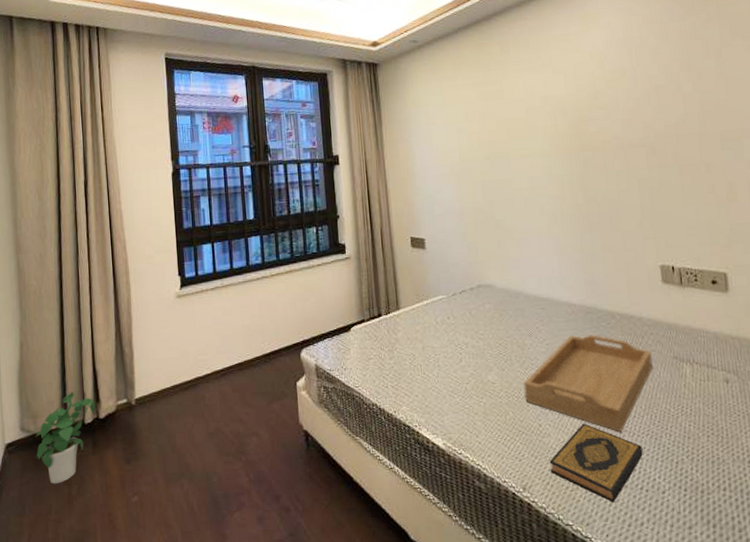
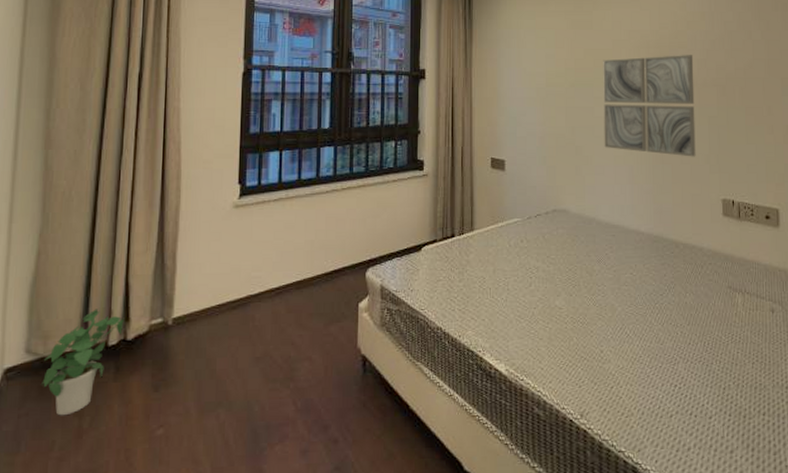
wall art: none [517,115,627,224] -> present [603,55,696,157]
serving tray: present [523,334,653,432] -> none [589,263,709,359]
hardback book: present [549,423,643,503] -> none [607,350,695,428]

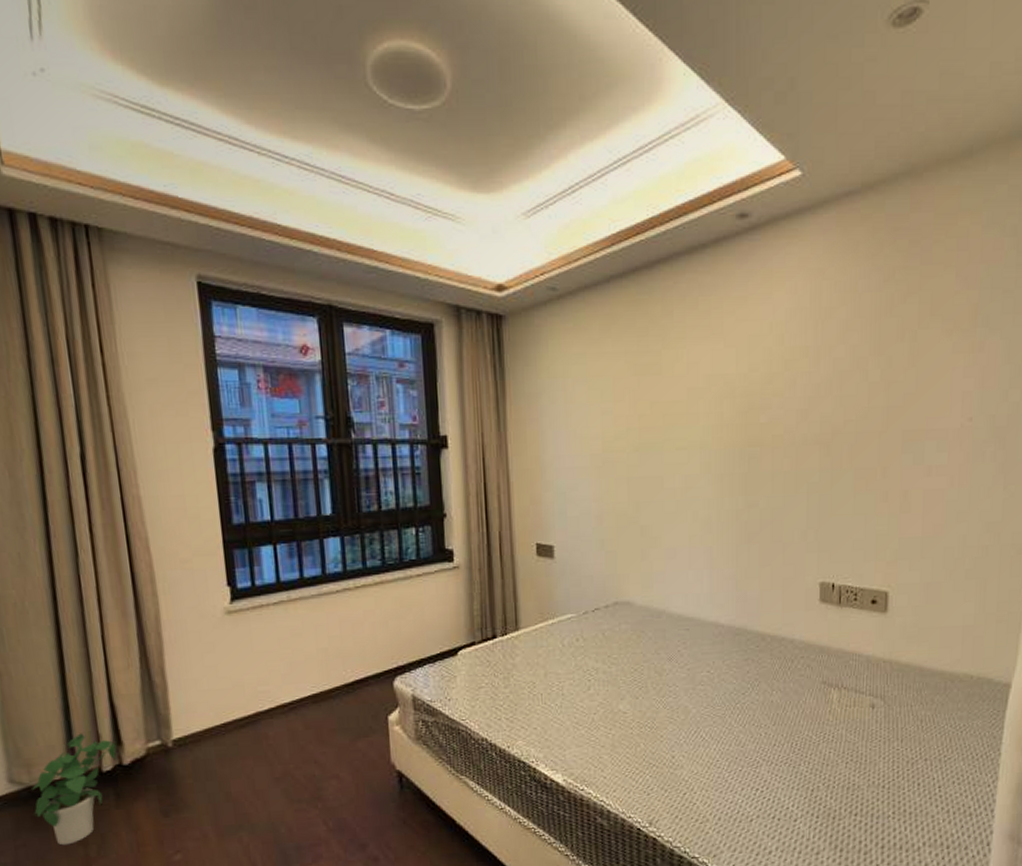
wall art: present [603,55,696,157] -> none [675,404,792,534]

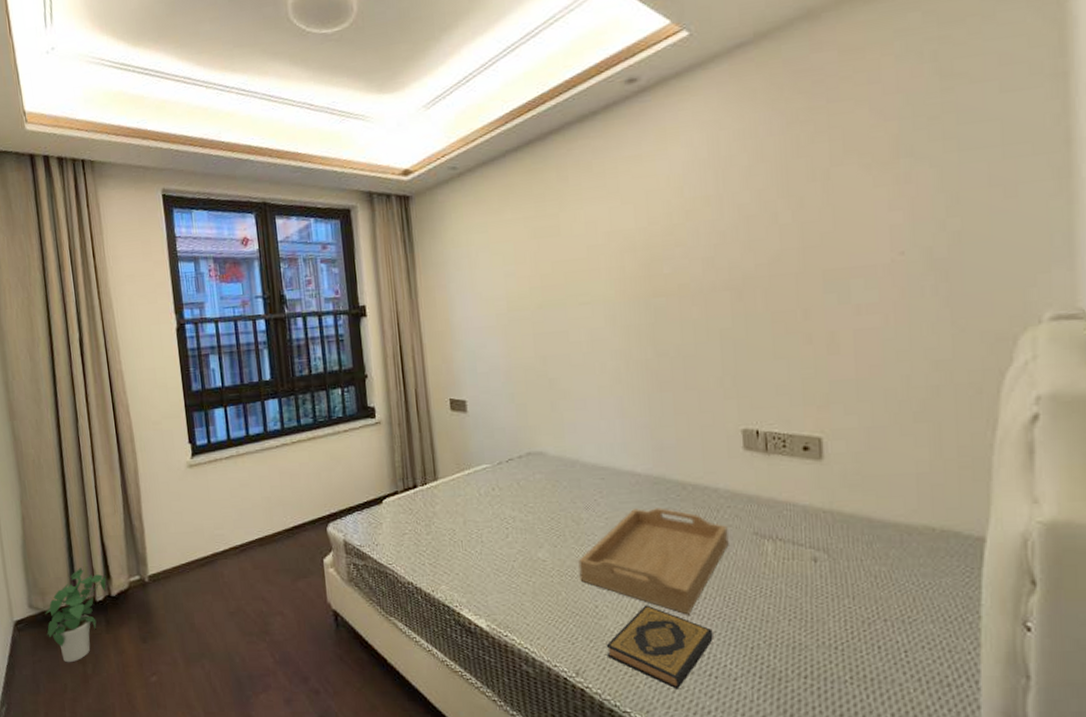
serving tray: none [658,658,800,762] -> present [578,508,729,615]
hardback book: none [680,753,779,833] -> present [606,605,713,689]

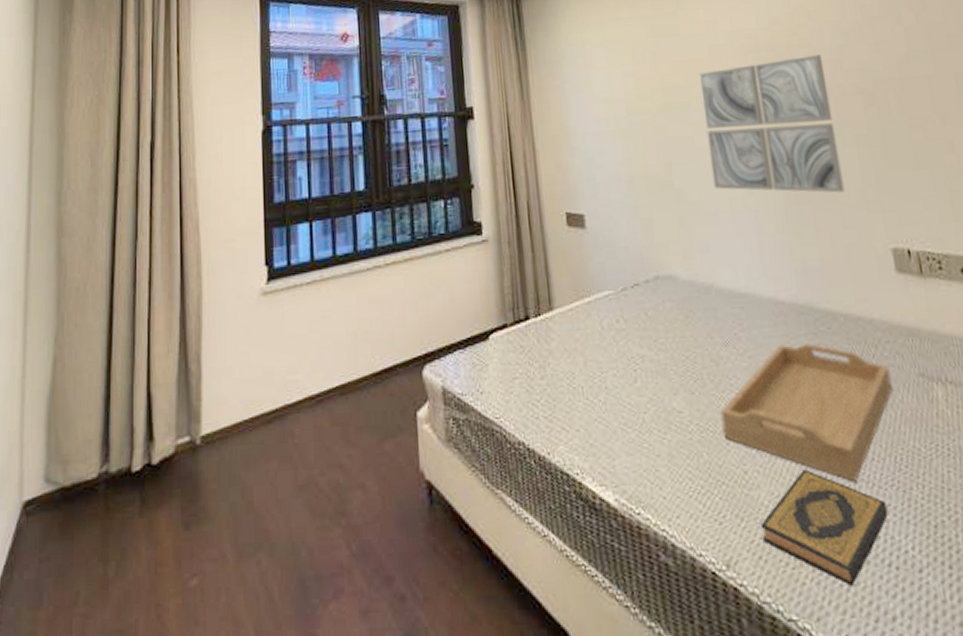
potted plant: present [45,568,107,663] -> none [63,426,148,561]
wall art: none [576,253,705,381] -> present [698,55,845,193]

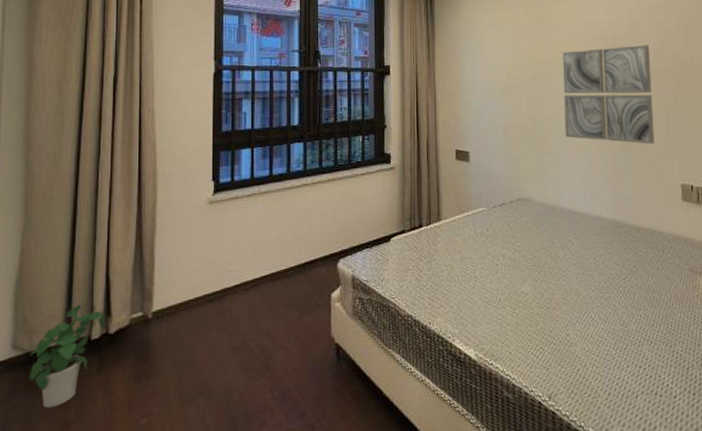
potted plant: none [63,426,148,561] -> present [28,304,106,409]
serving tray: present [720,343,893,482] -> none [554,248,671,341]
hardback book: present [760,469,888,586] -> none [574,332,659,408]

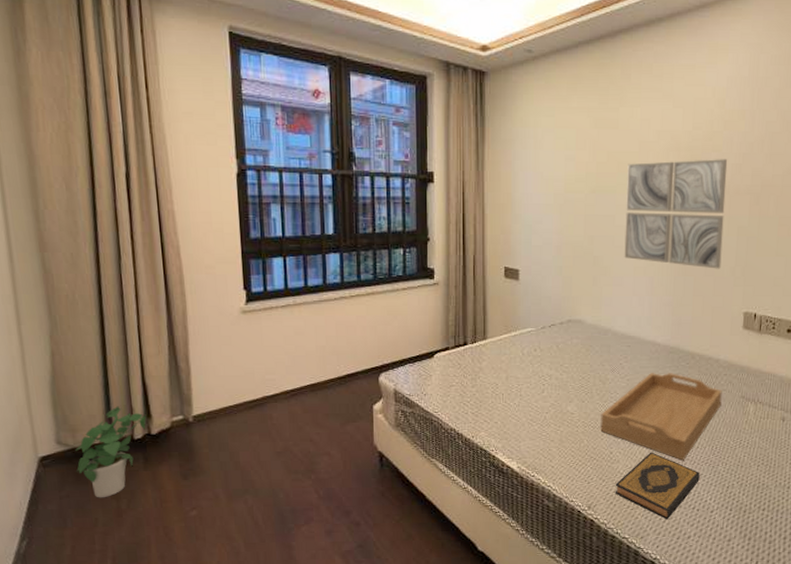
serving tray: none [554,248,671,341] -> present [600,373,722,461]
hardback book: none [574,332,659,408] -> present [615,452,700,520]

